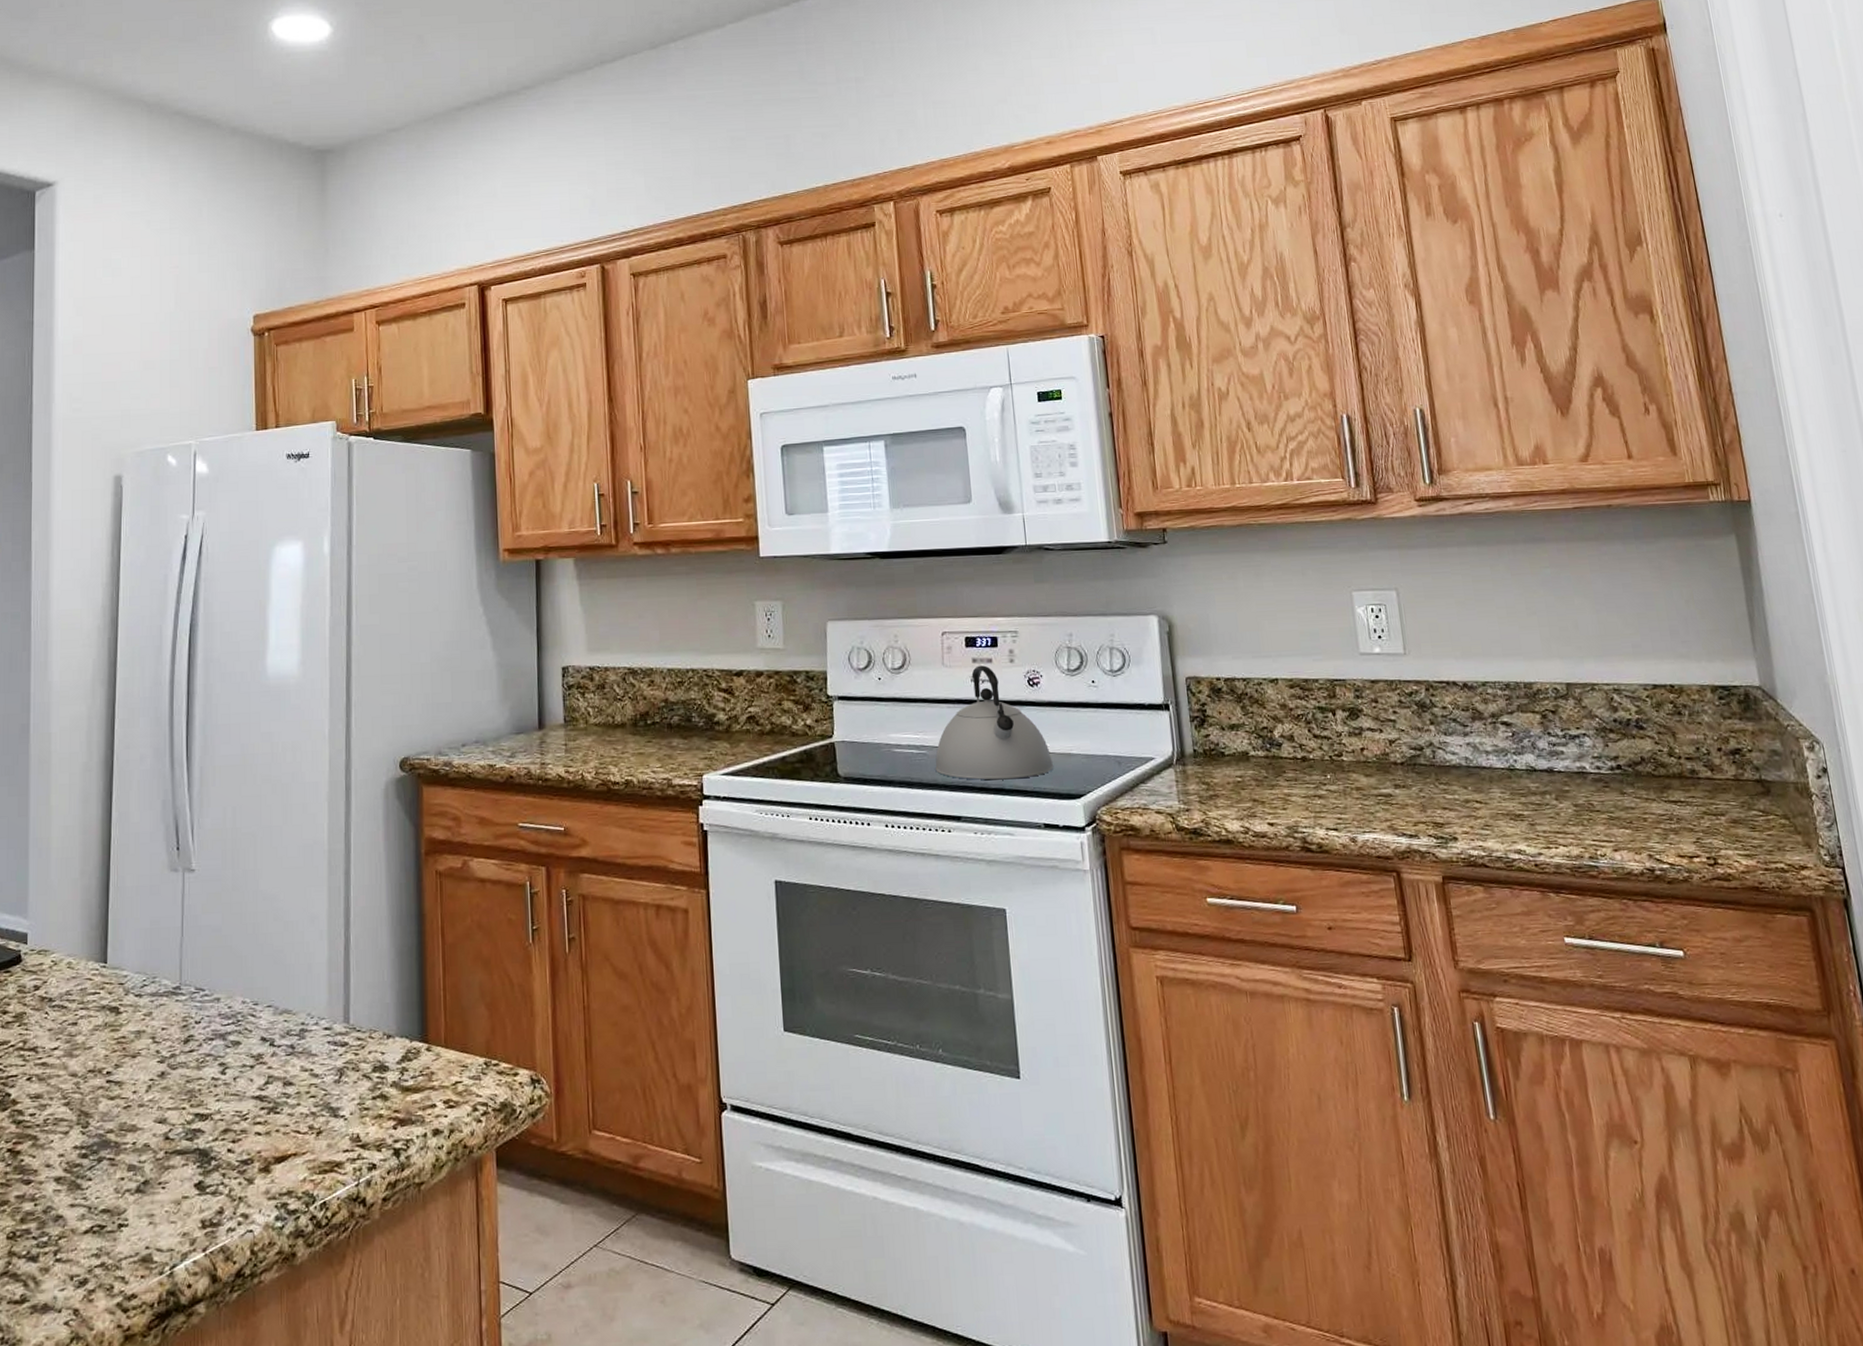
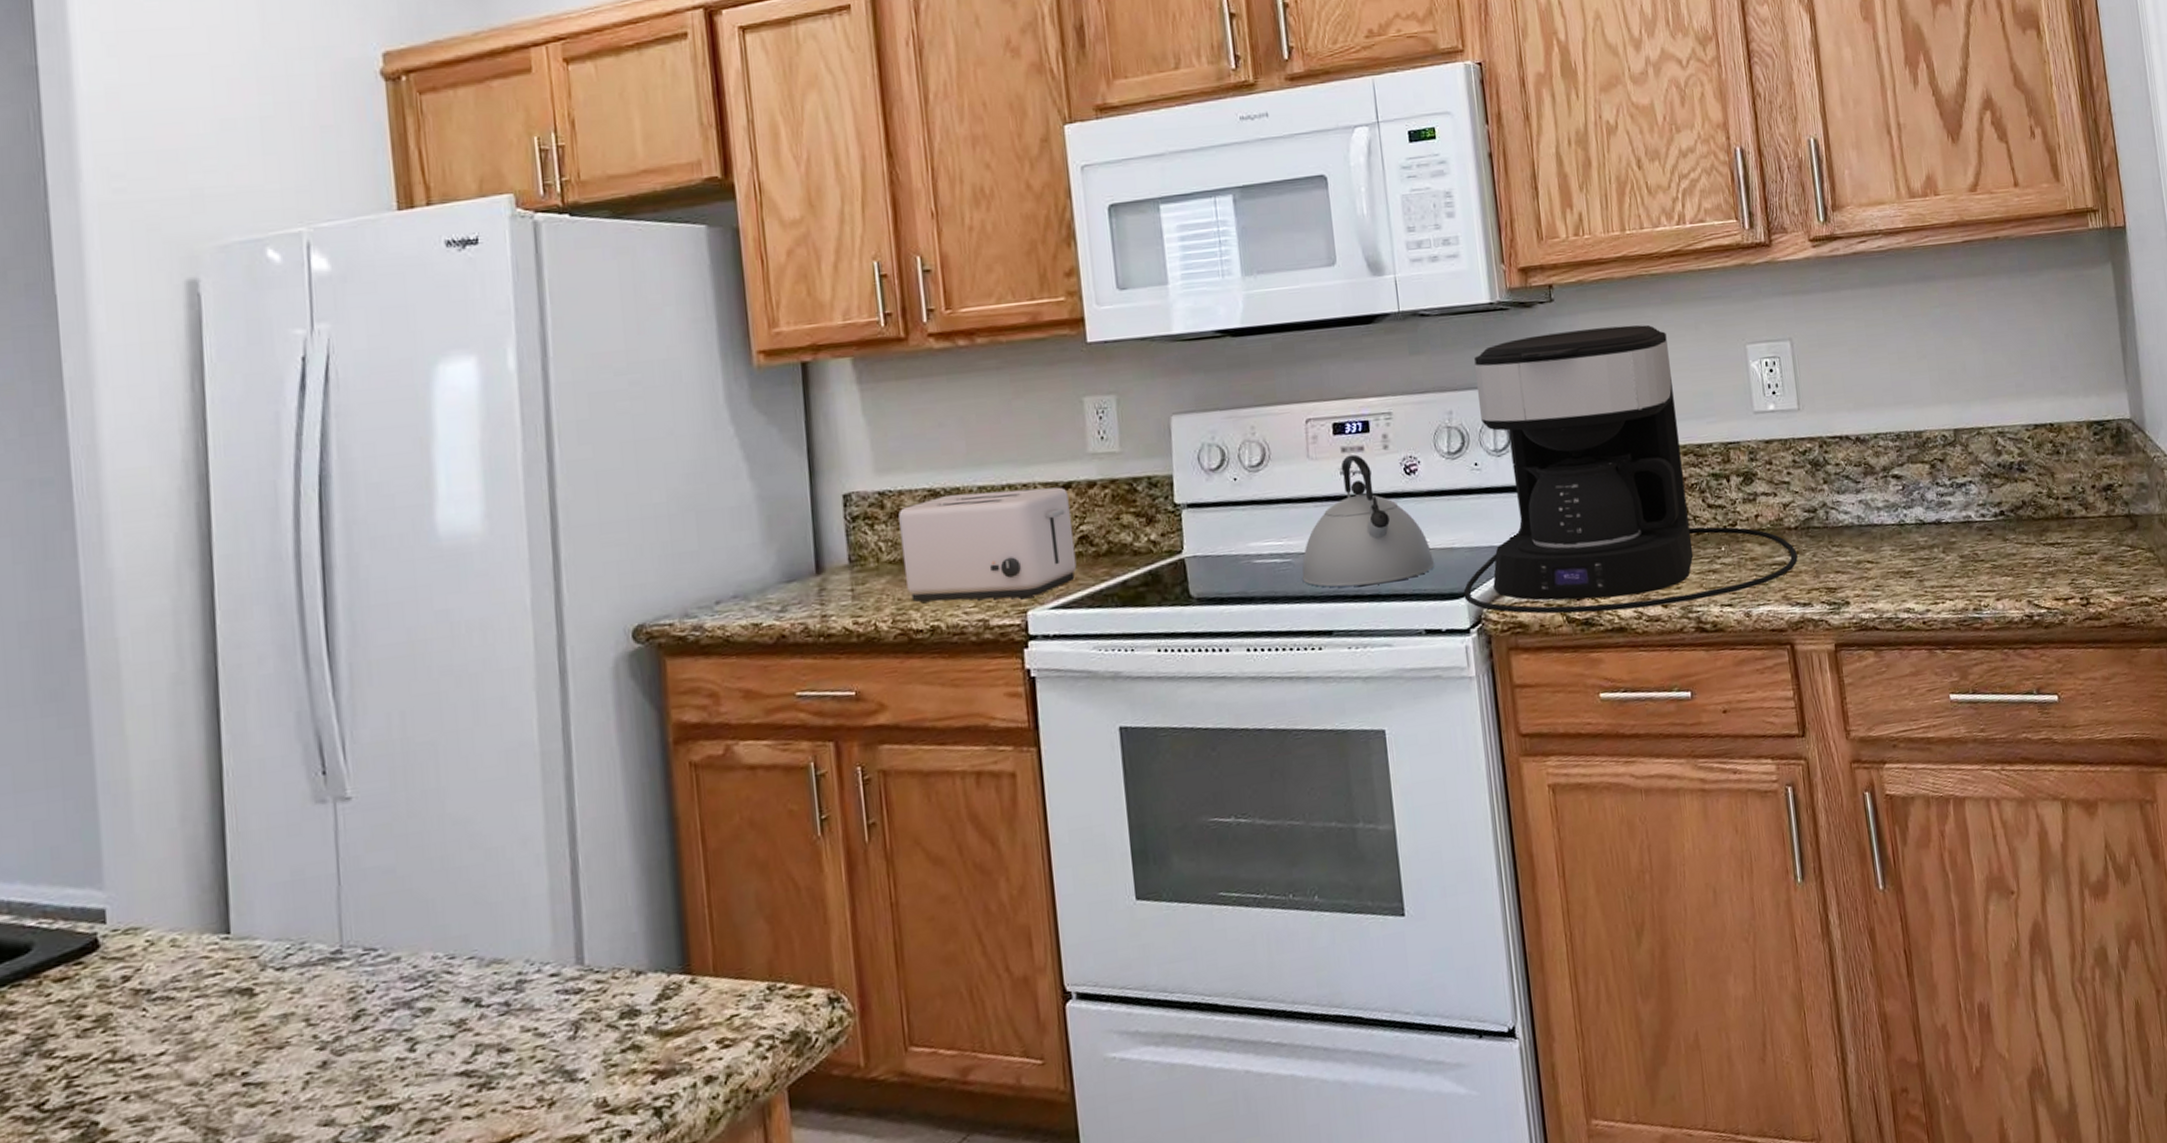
toaster: none [604,673,745,765] -> present [898,487,1077,603]
coffee maker: none [1079,568,1404,825] -> present [1463,324,1798,614]

